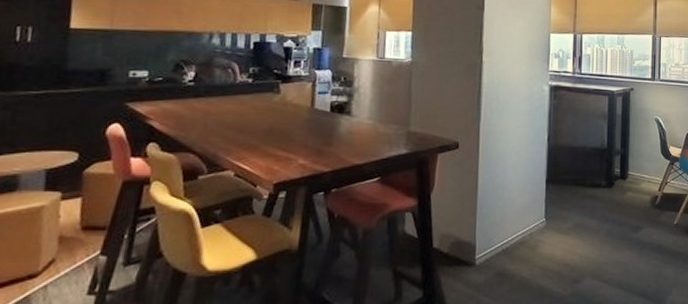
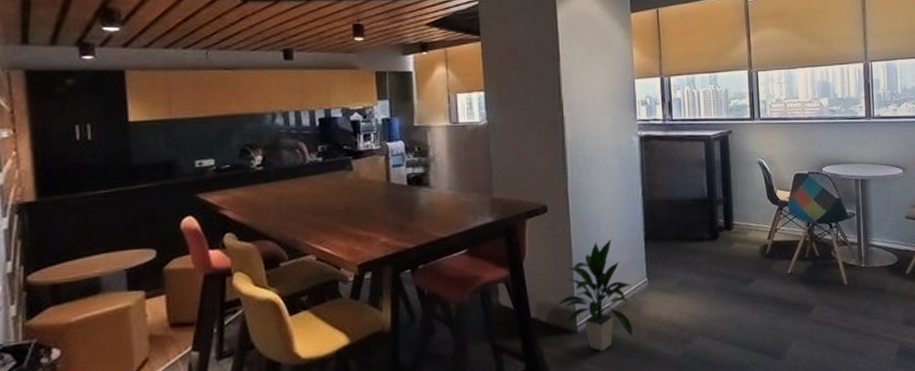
indoor plant: none [458,178,530,285] -> present [556,239,634,351]

